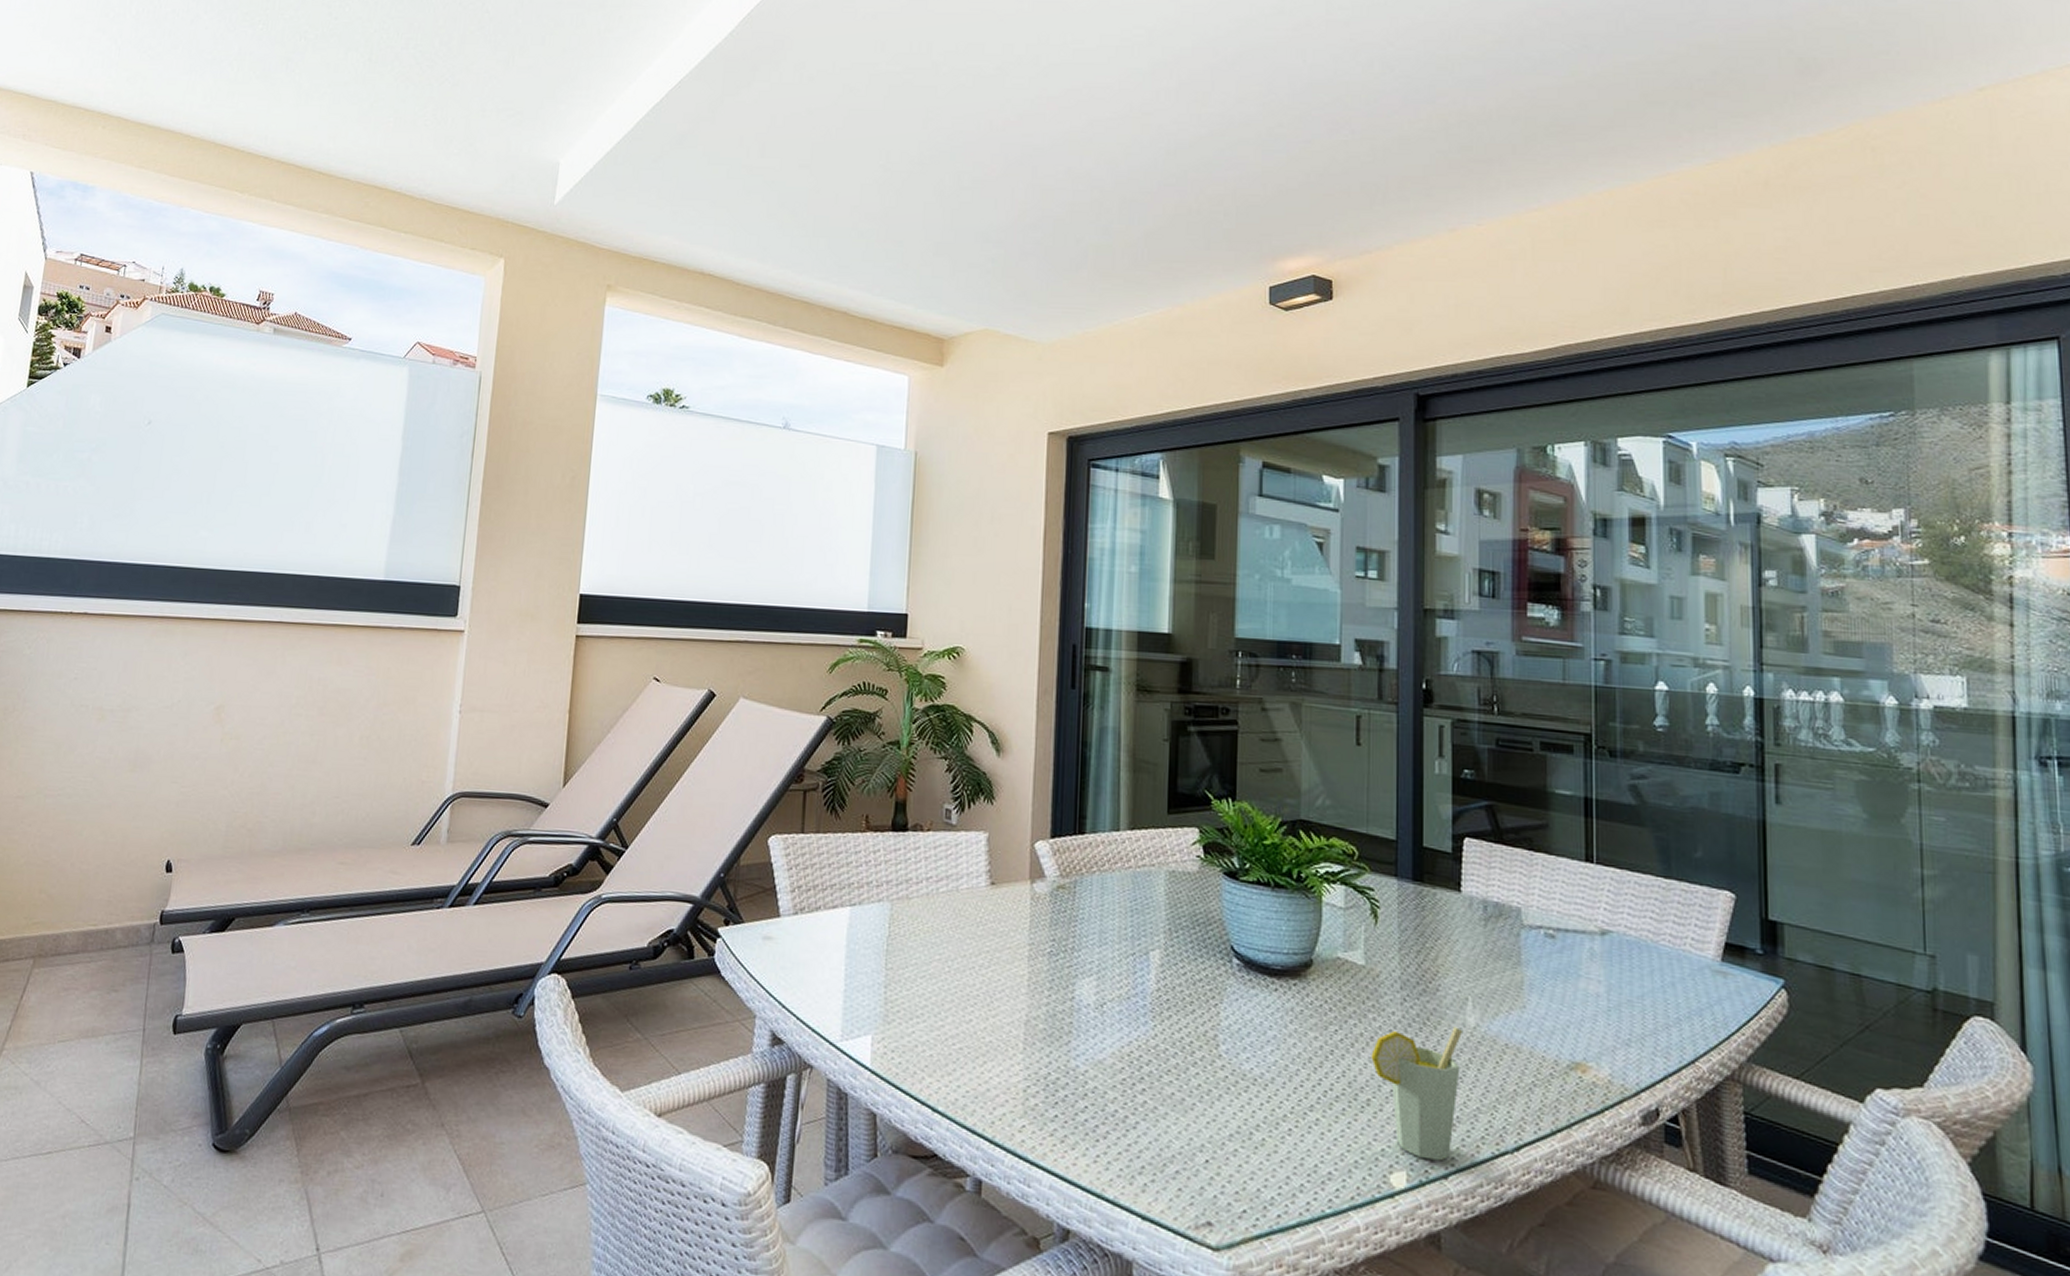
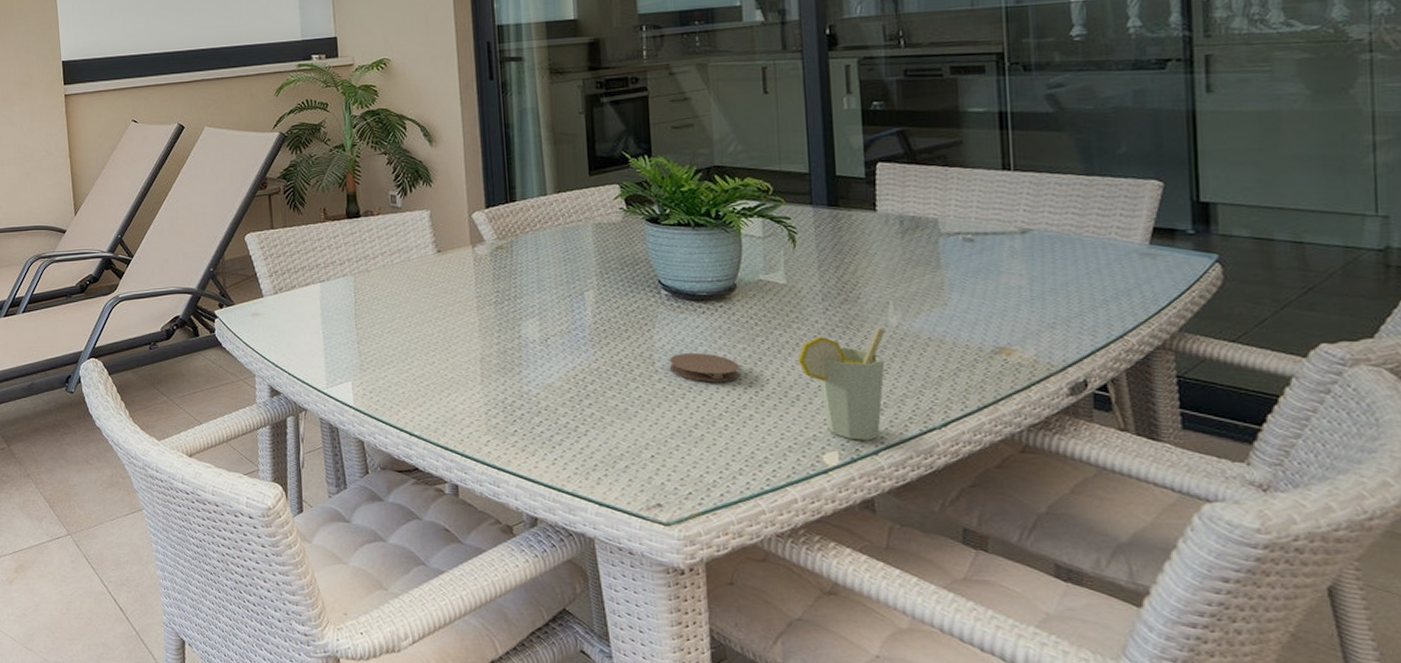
coaster: none [1235,1036,1310,1076] -> present [670,352,740,383]

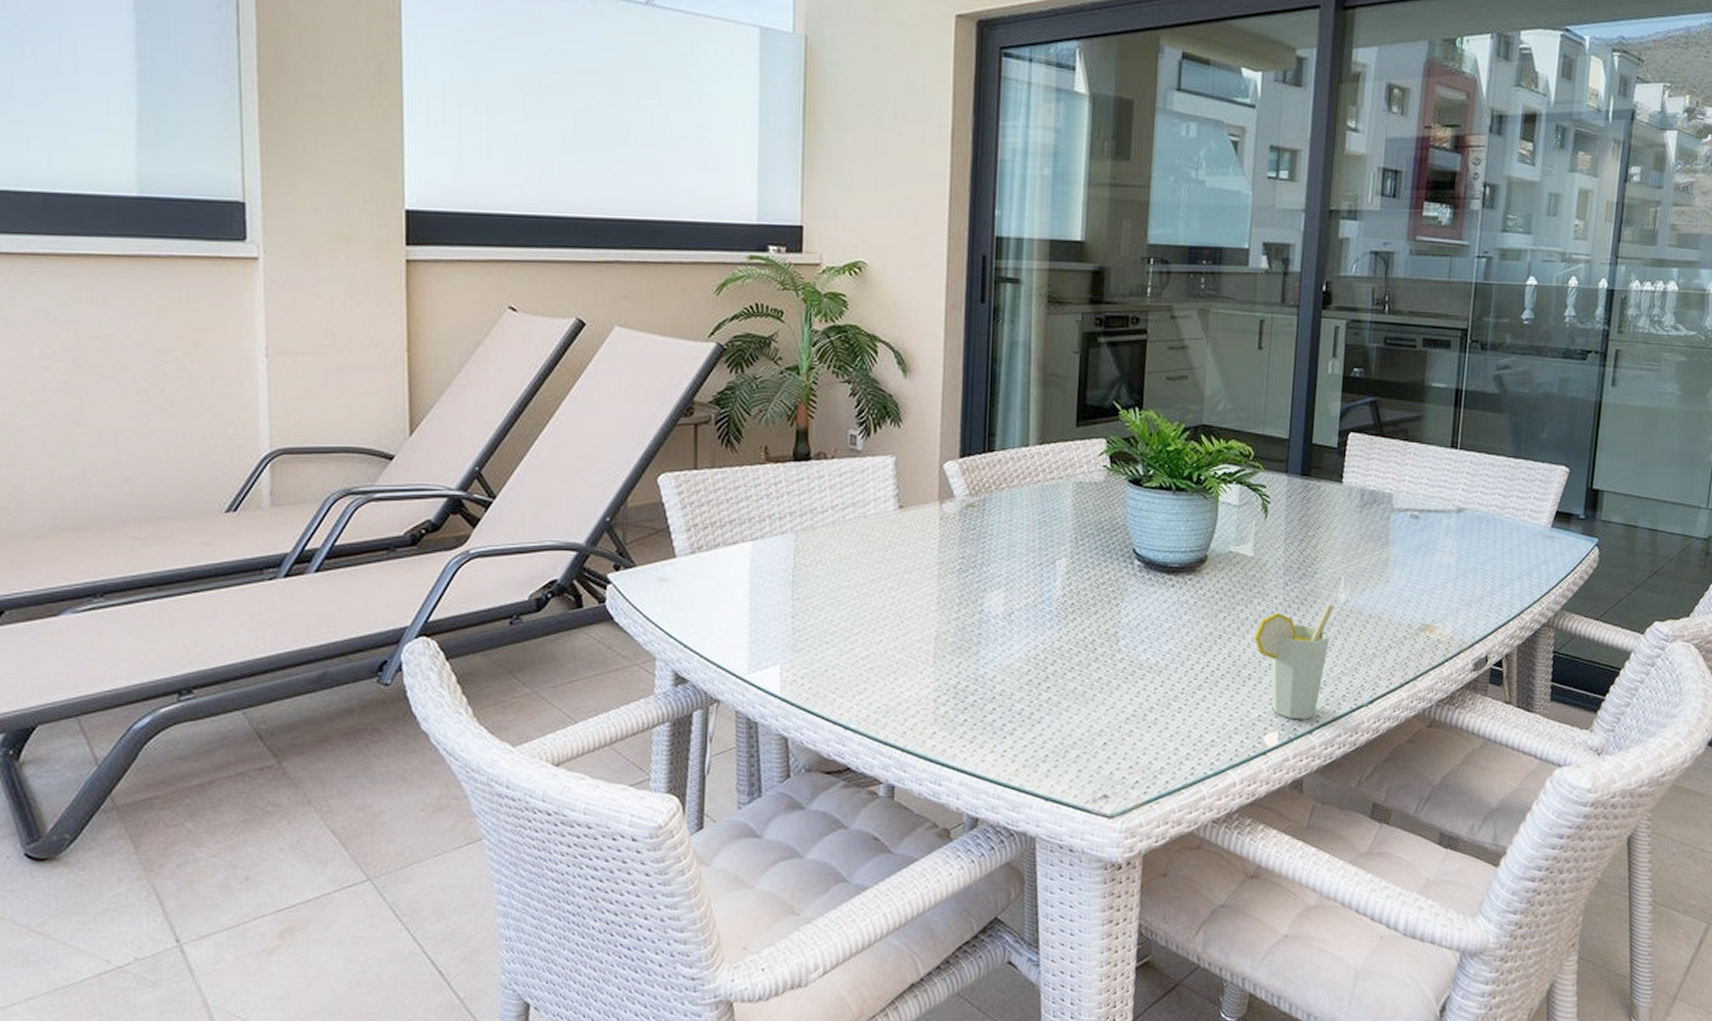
coaster: present [670,352,740,383] -> none [1134,629,1200,662]

